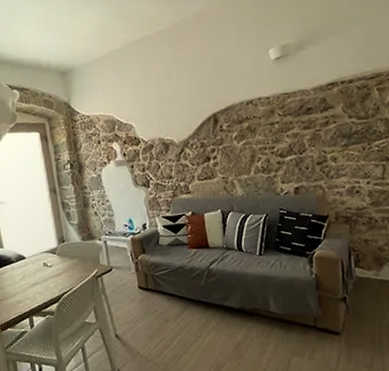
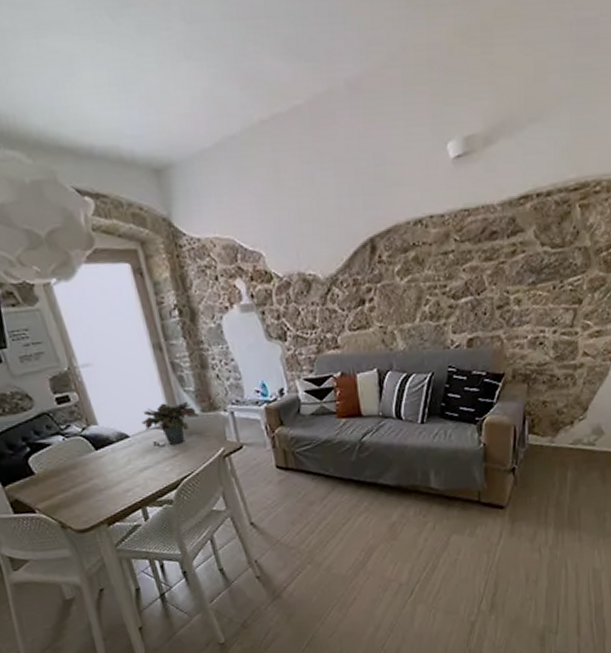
potted plant: none [36,231,80,266] -> present [141,401,200,445]

